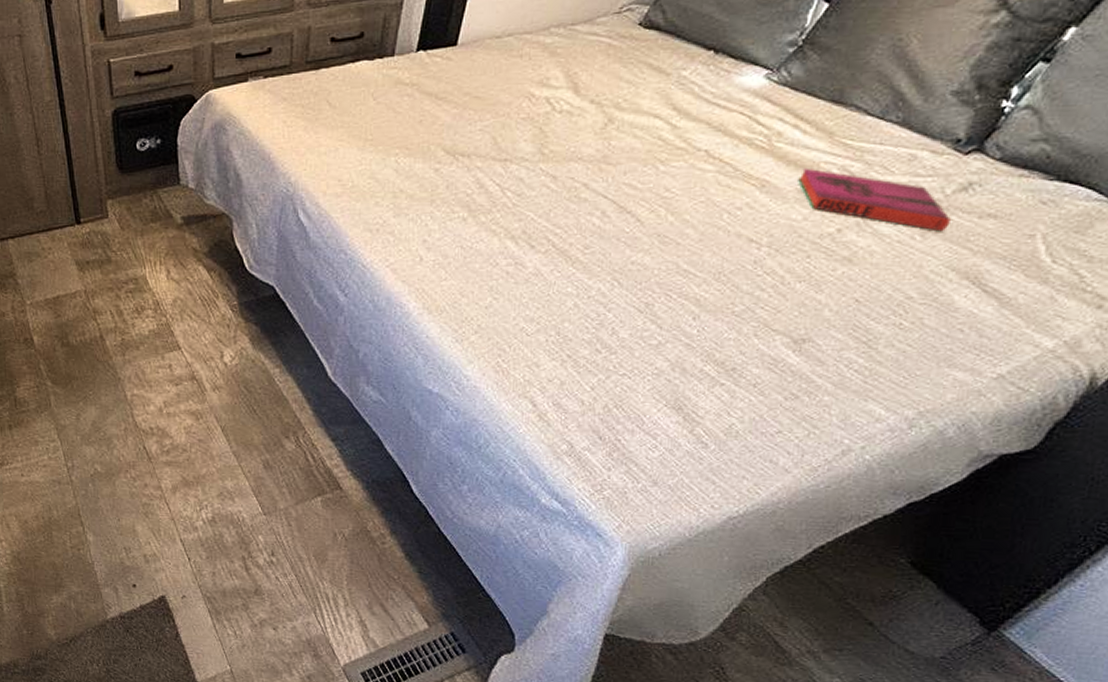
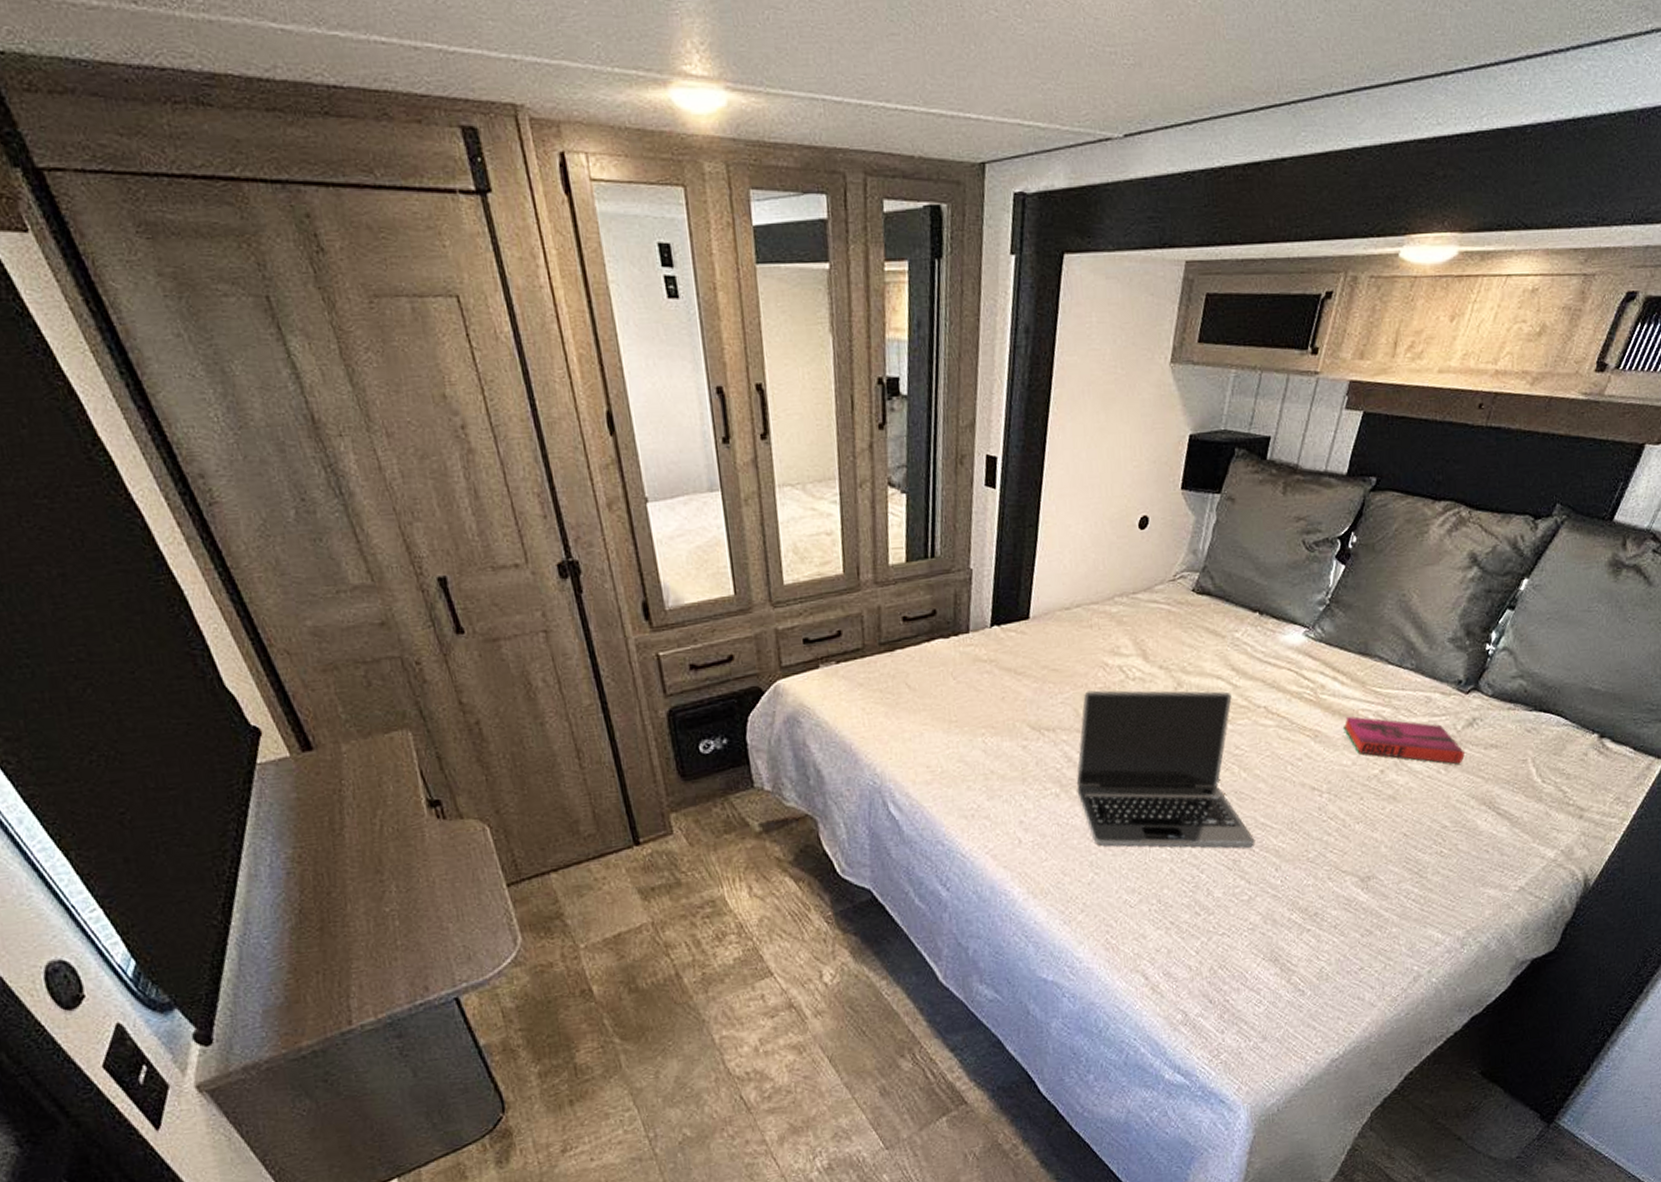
laptop: none [485,120,673,293] -> present [1076,690,1254,848]

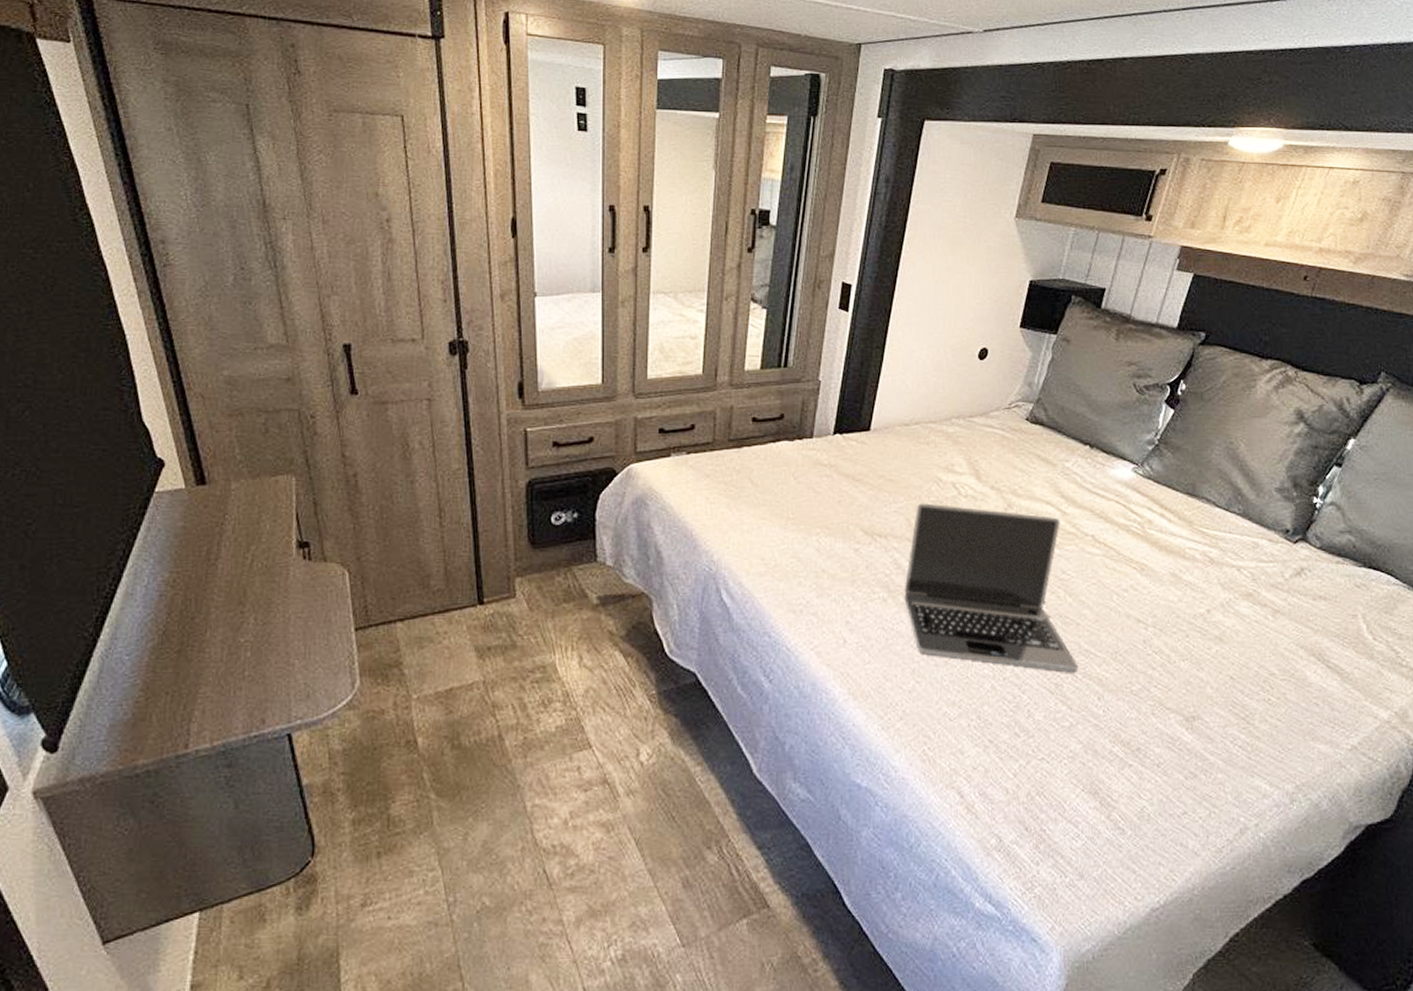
hardback book: present [1343,716,1465,764] -> none [1170,553,1293,612]

